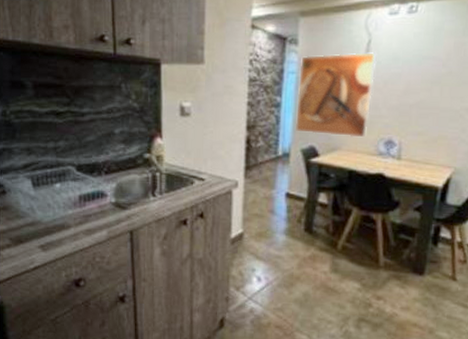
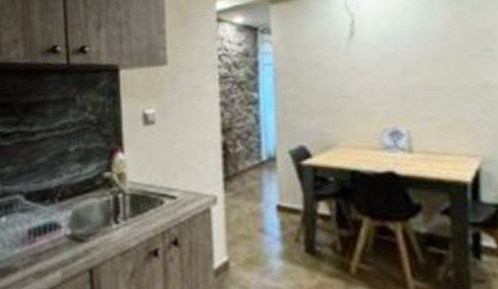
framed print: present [296,51,377,138] -> none [276,32,366,131]

